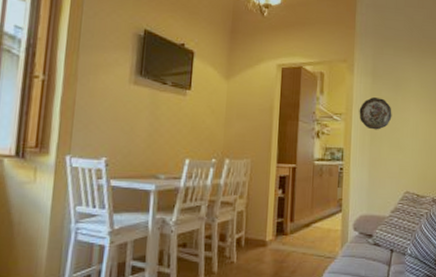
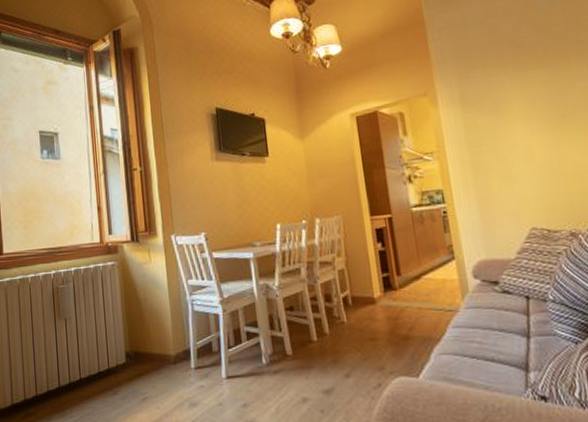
decorative plate: present [359,97,392,130] -> none [453,127,496,164]

